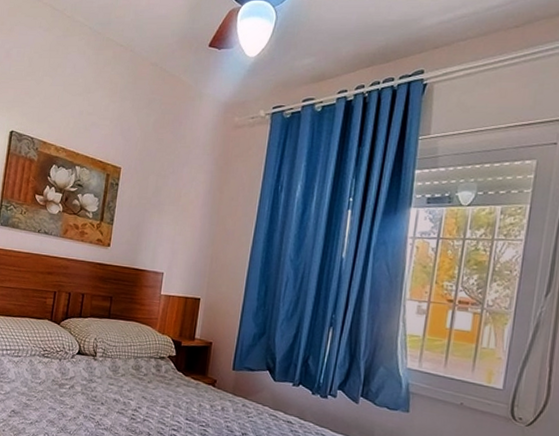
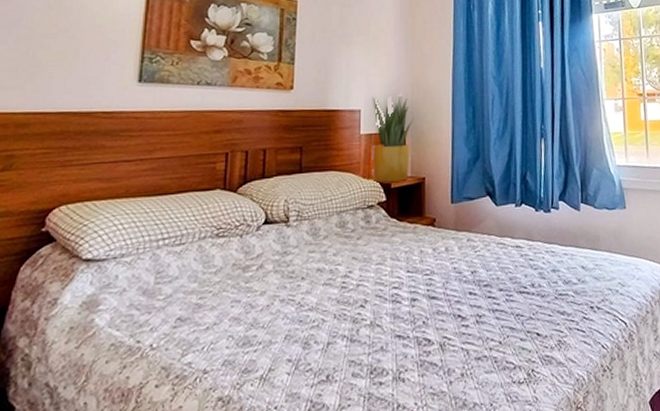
planter: none [166,263,209,342] -> present [372,96,414,183]

